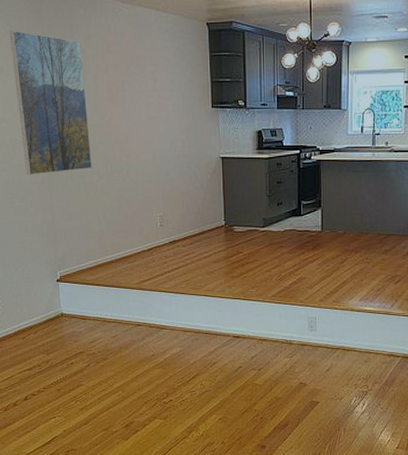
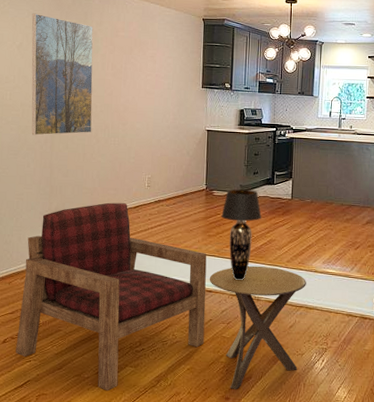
armchair: none [36,246,235,443] -> present [16,202,207,390]
side table: none [235,307,342,437] -> present [209,266,306,389]
table lamp: none [244,223,289,324] -> present [221,189,262,281]

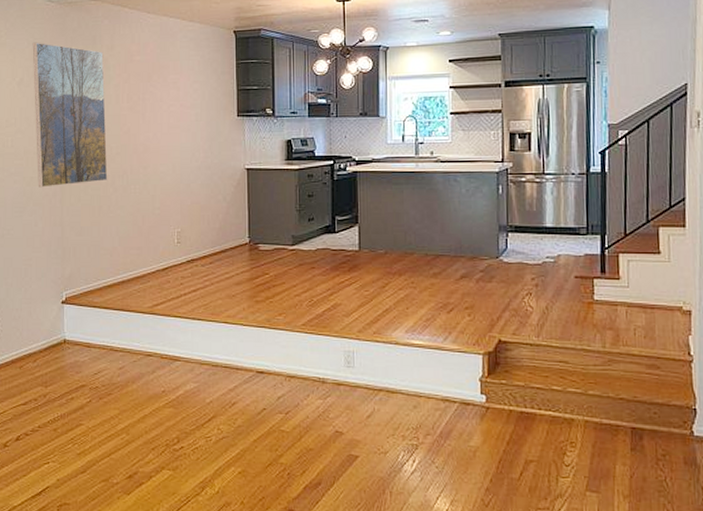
armchair: present [16,202,207,390] -> none [31,265,258,500]
side table: present [209,266,306,389] -> none [259,338,385,499]
table lamp: present [221,189,262,281] -> none [270,240,321,358]

